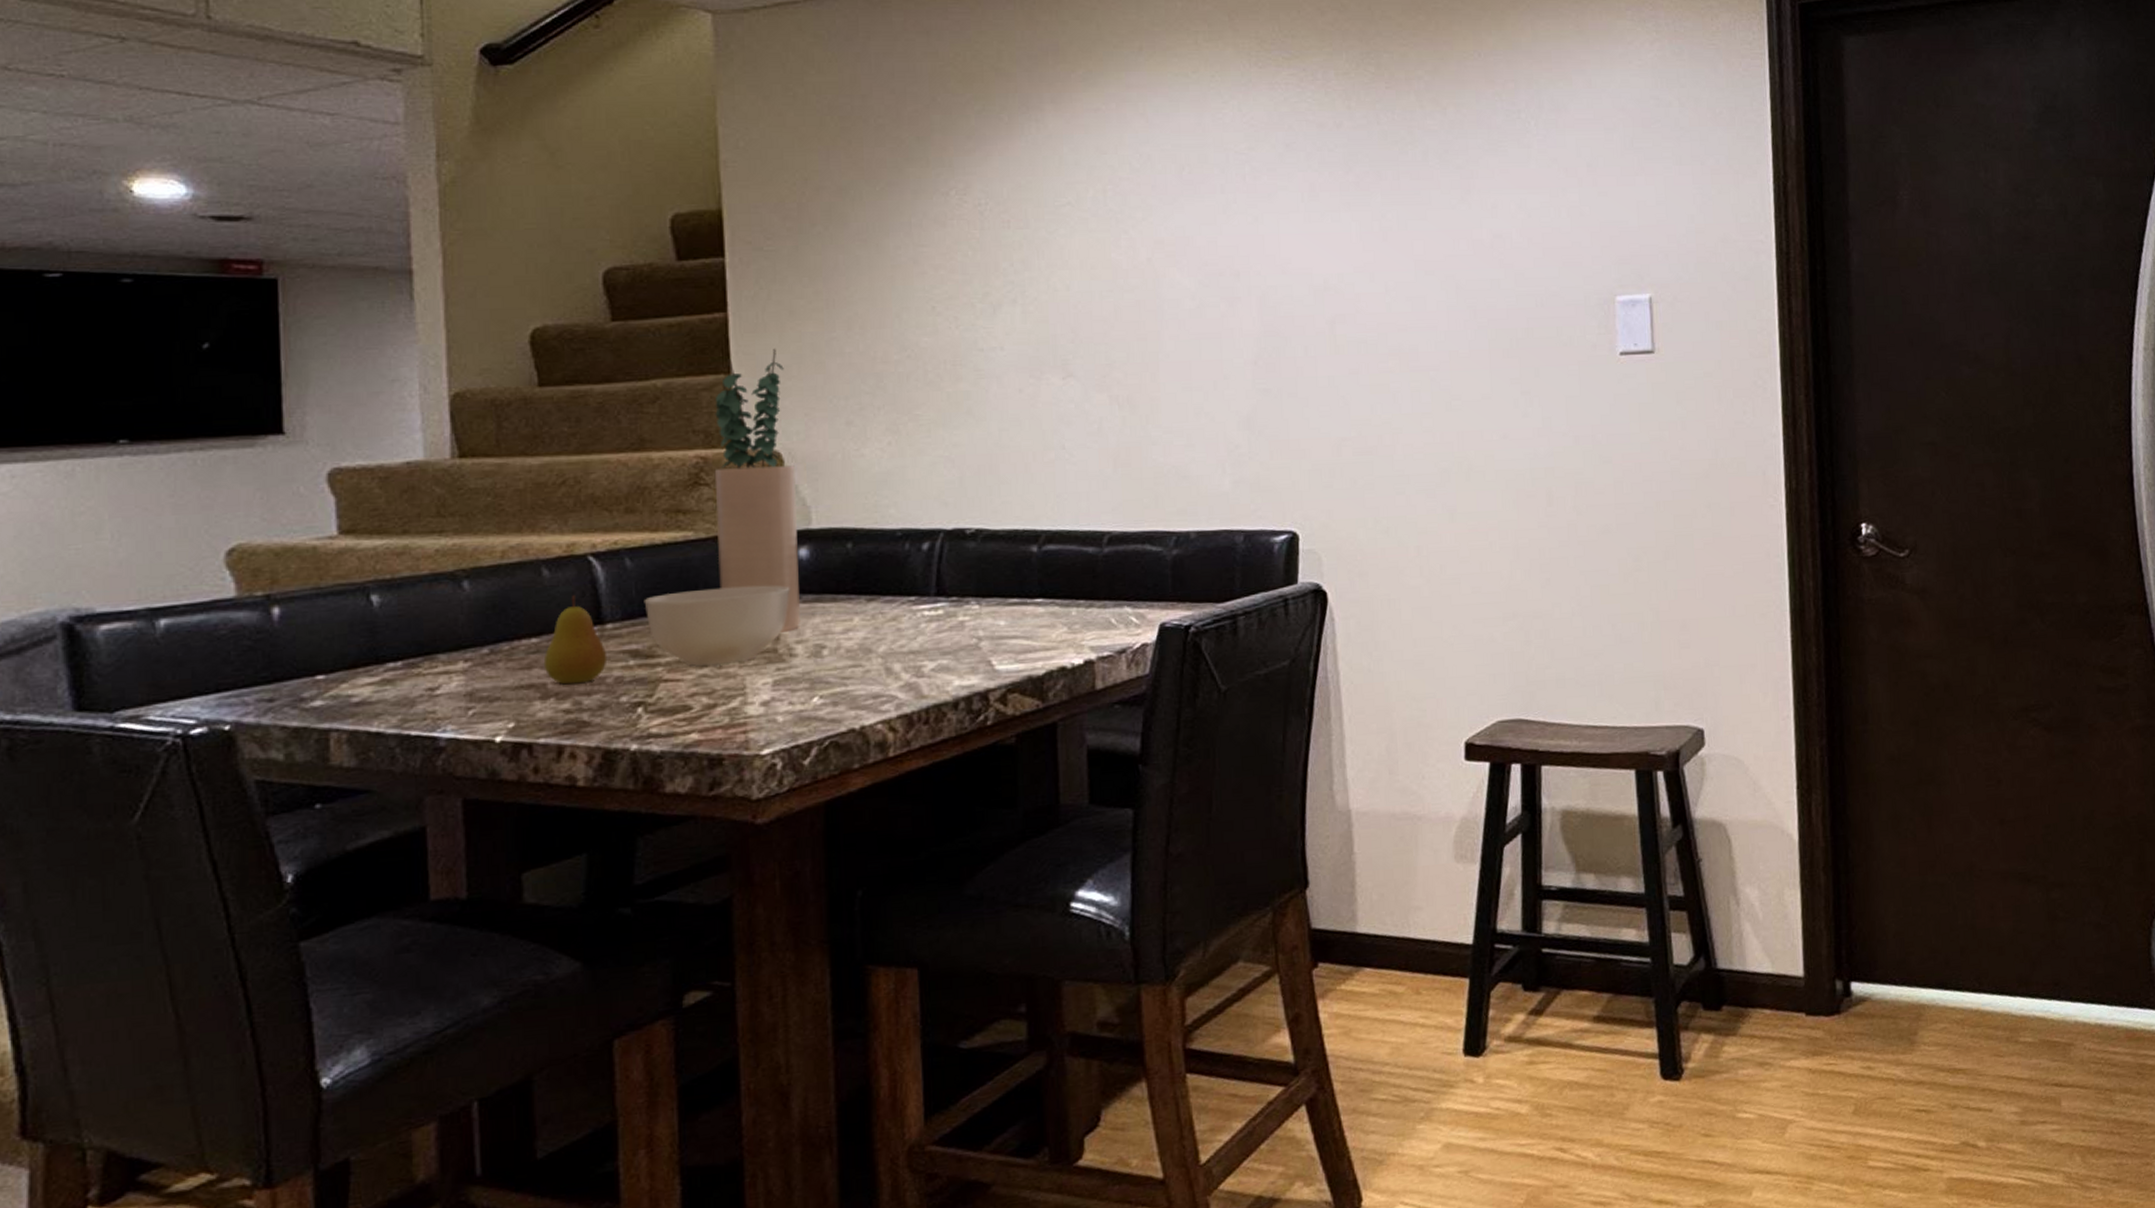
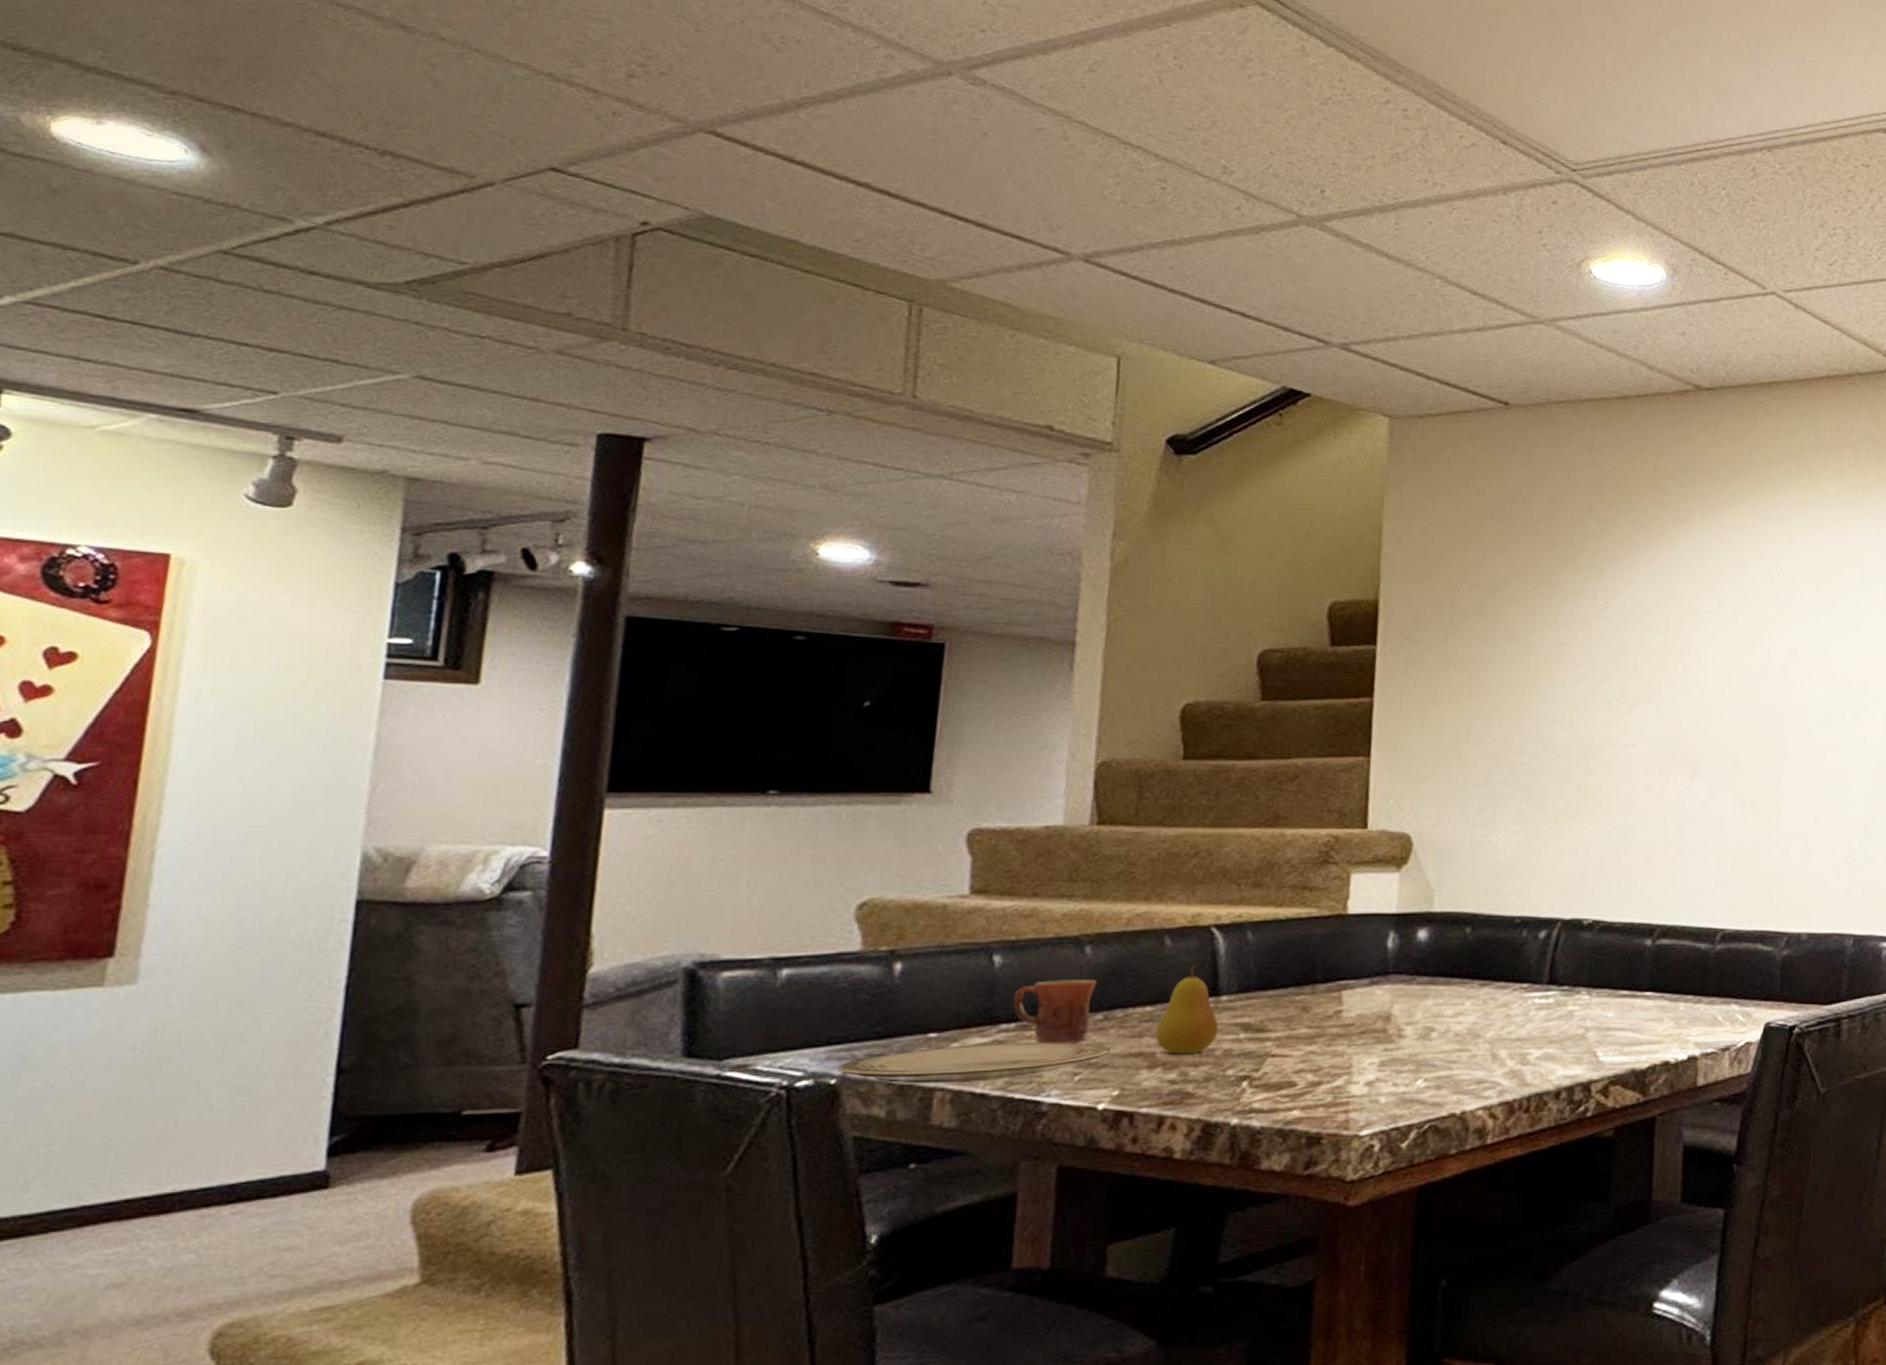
plate: none [229,677,501,726] -> present [836,1041,1110,1084]
mug: none [397,614,478,680] -> present [1013,979,1097,1044]
bowl: present [644,585,790,666] -> none [1261,965,1406,1042]
vase: present [714,348,800,632] -> none [1337,734,1423,1013]

